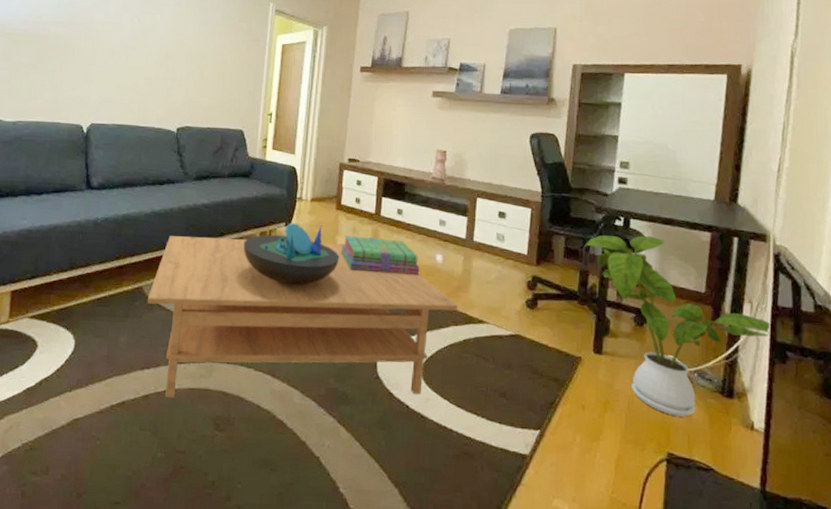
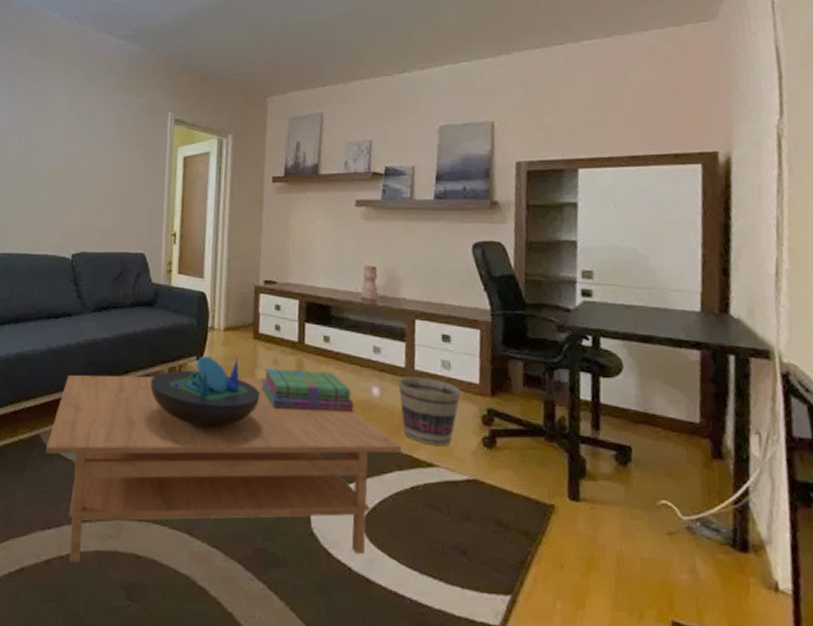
basket: none [458,246,511,307] -> present [397,376,461,447]
house plant: present [583,234,772,417] -> none [546,357,788,576]

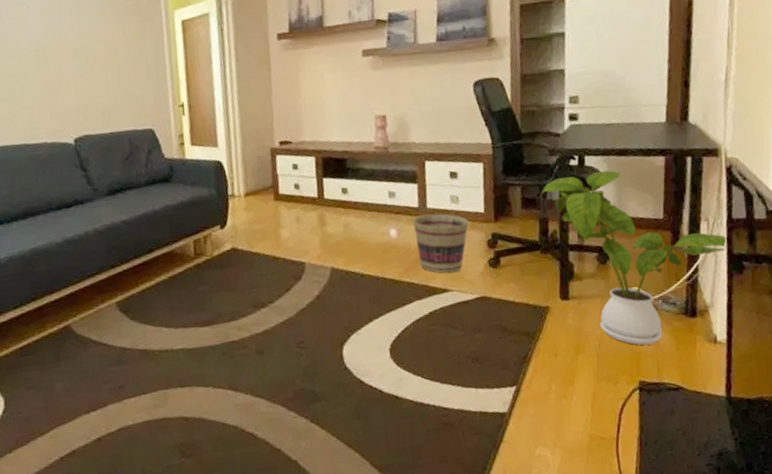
coffee table: present [45,375,402,563] -> none [78,236,420,437]
decorative bowl: present [150,355,260,428] -> none [176,220,287,292]
stack of books: present [261,368,354,412] -> none [286,221,375,262]
house plant: none [546,357,788,576] -> present [540,170,728,346]

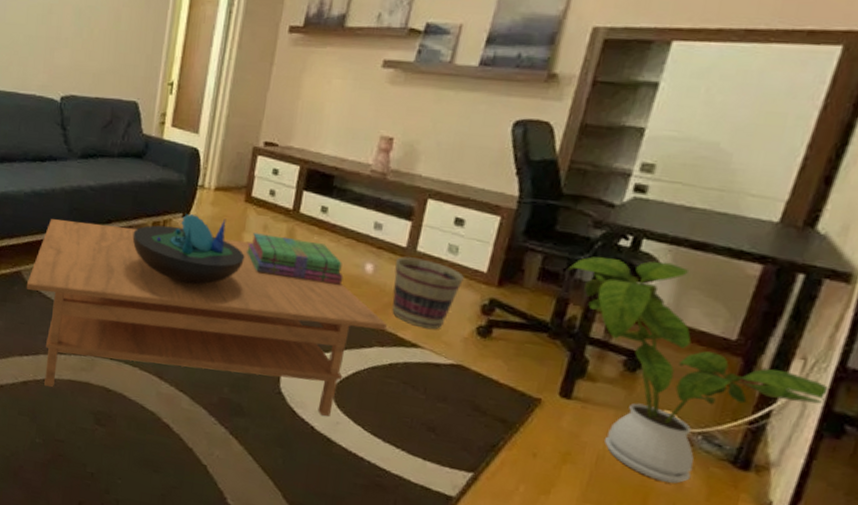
coffee table: none [78,236,420,437] -> present [26,219,387,416]
decorative bowl: none [176,220,287,292] -> present [132,213,245,285]
stack of books: none [286,221,375,262] -> present [247,233,344,285]

